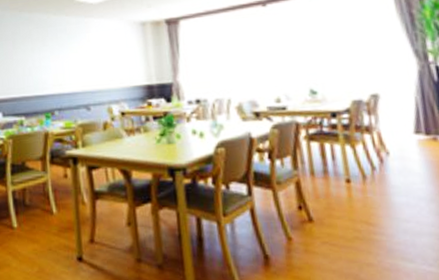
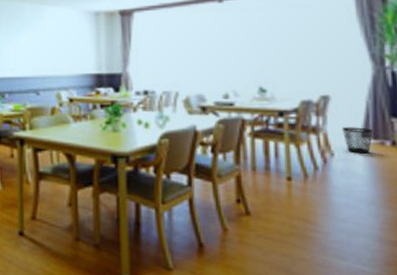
wastebasket: none [394,123,425,151] -> present [341,127,373,154]

